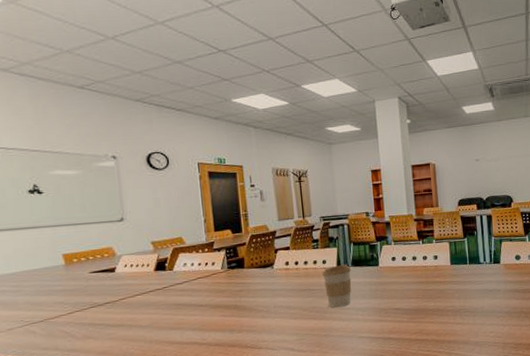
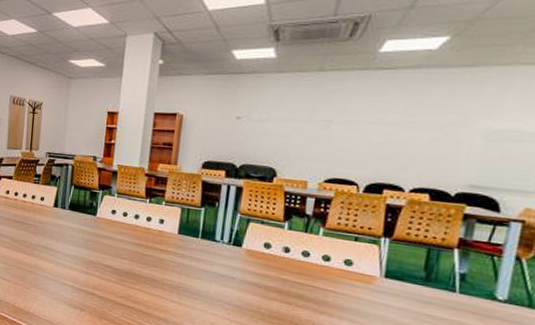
coffee cup: present [322,264,352,308] -> none [38,205,68,248]

